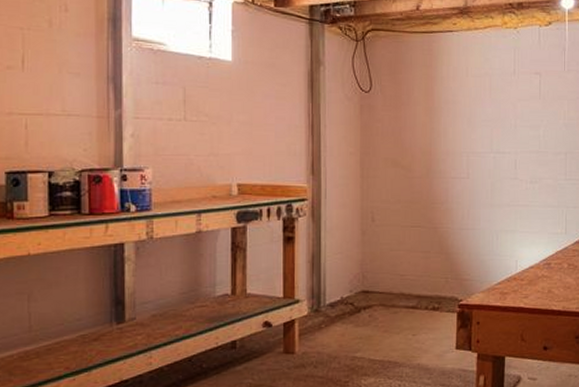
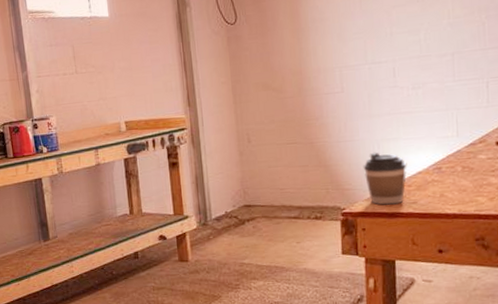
coffee cup: none [482,243,521,298] -> present [363,152,407,205]

